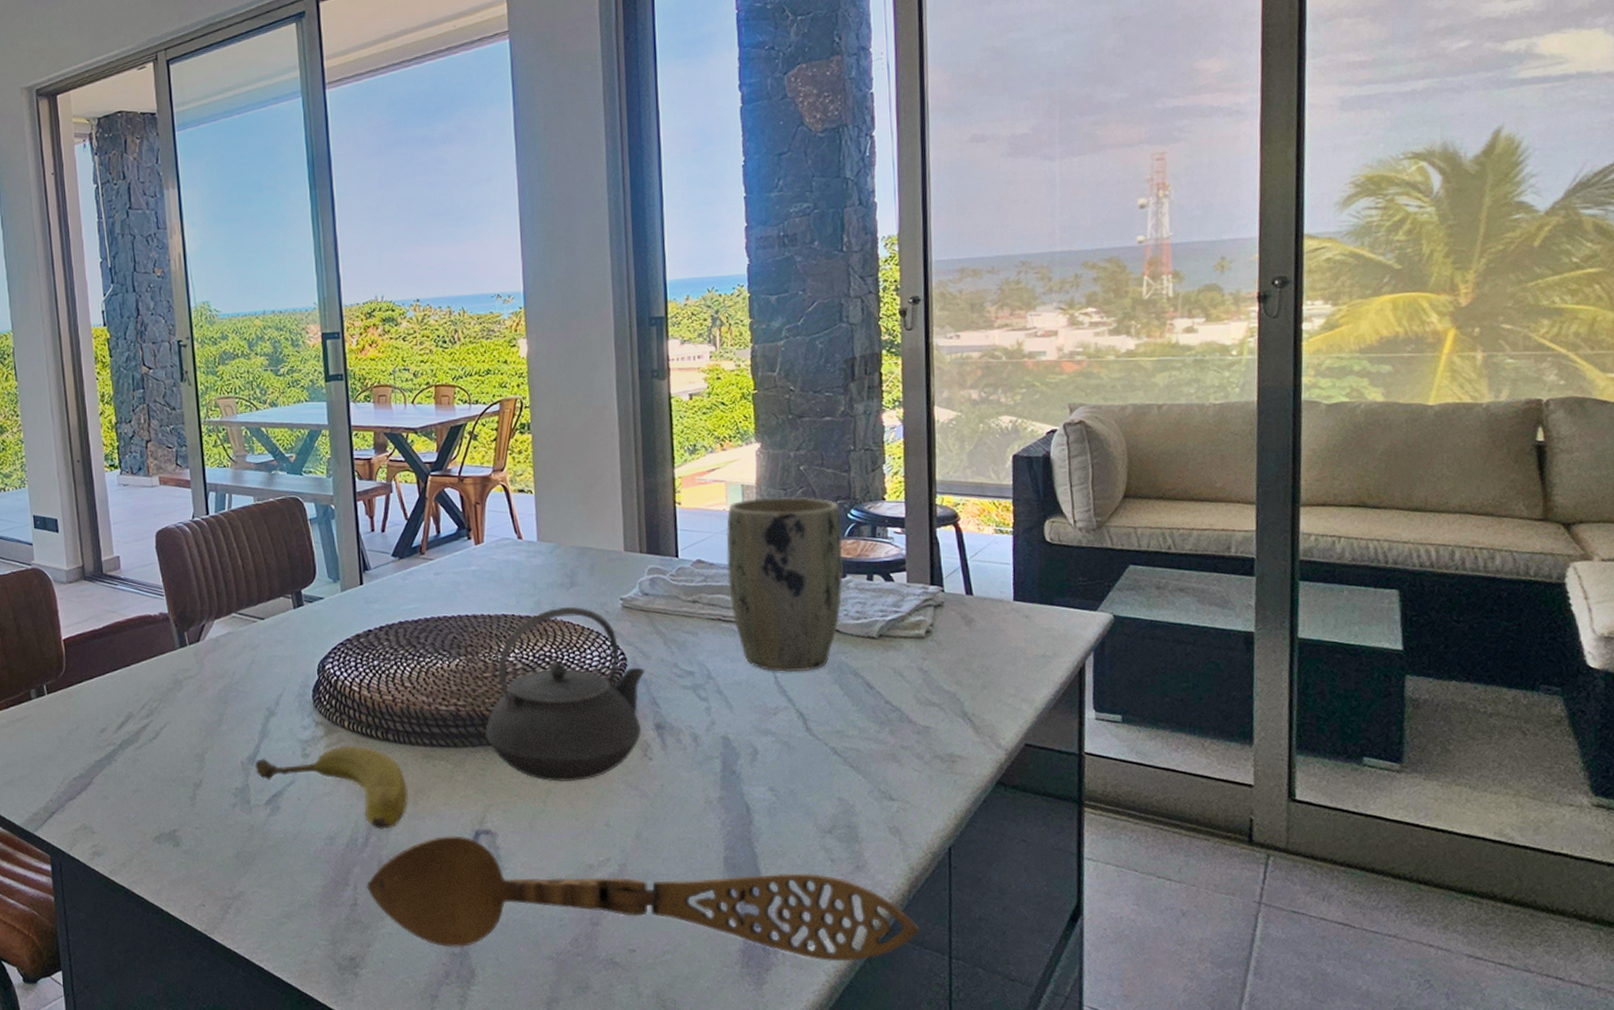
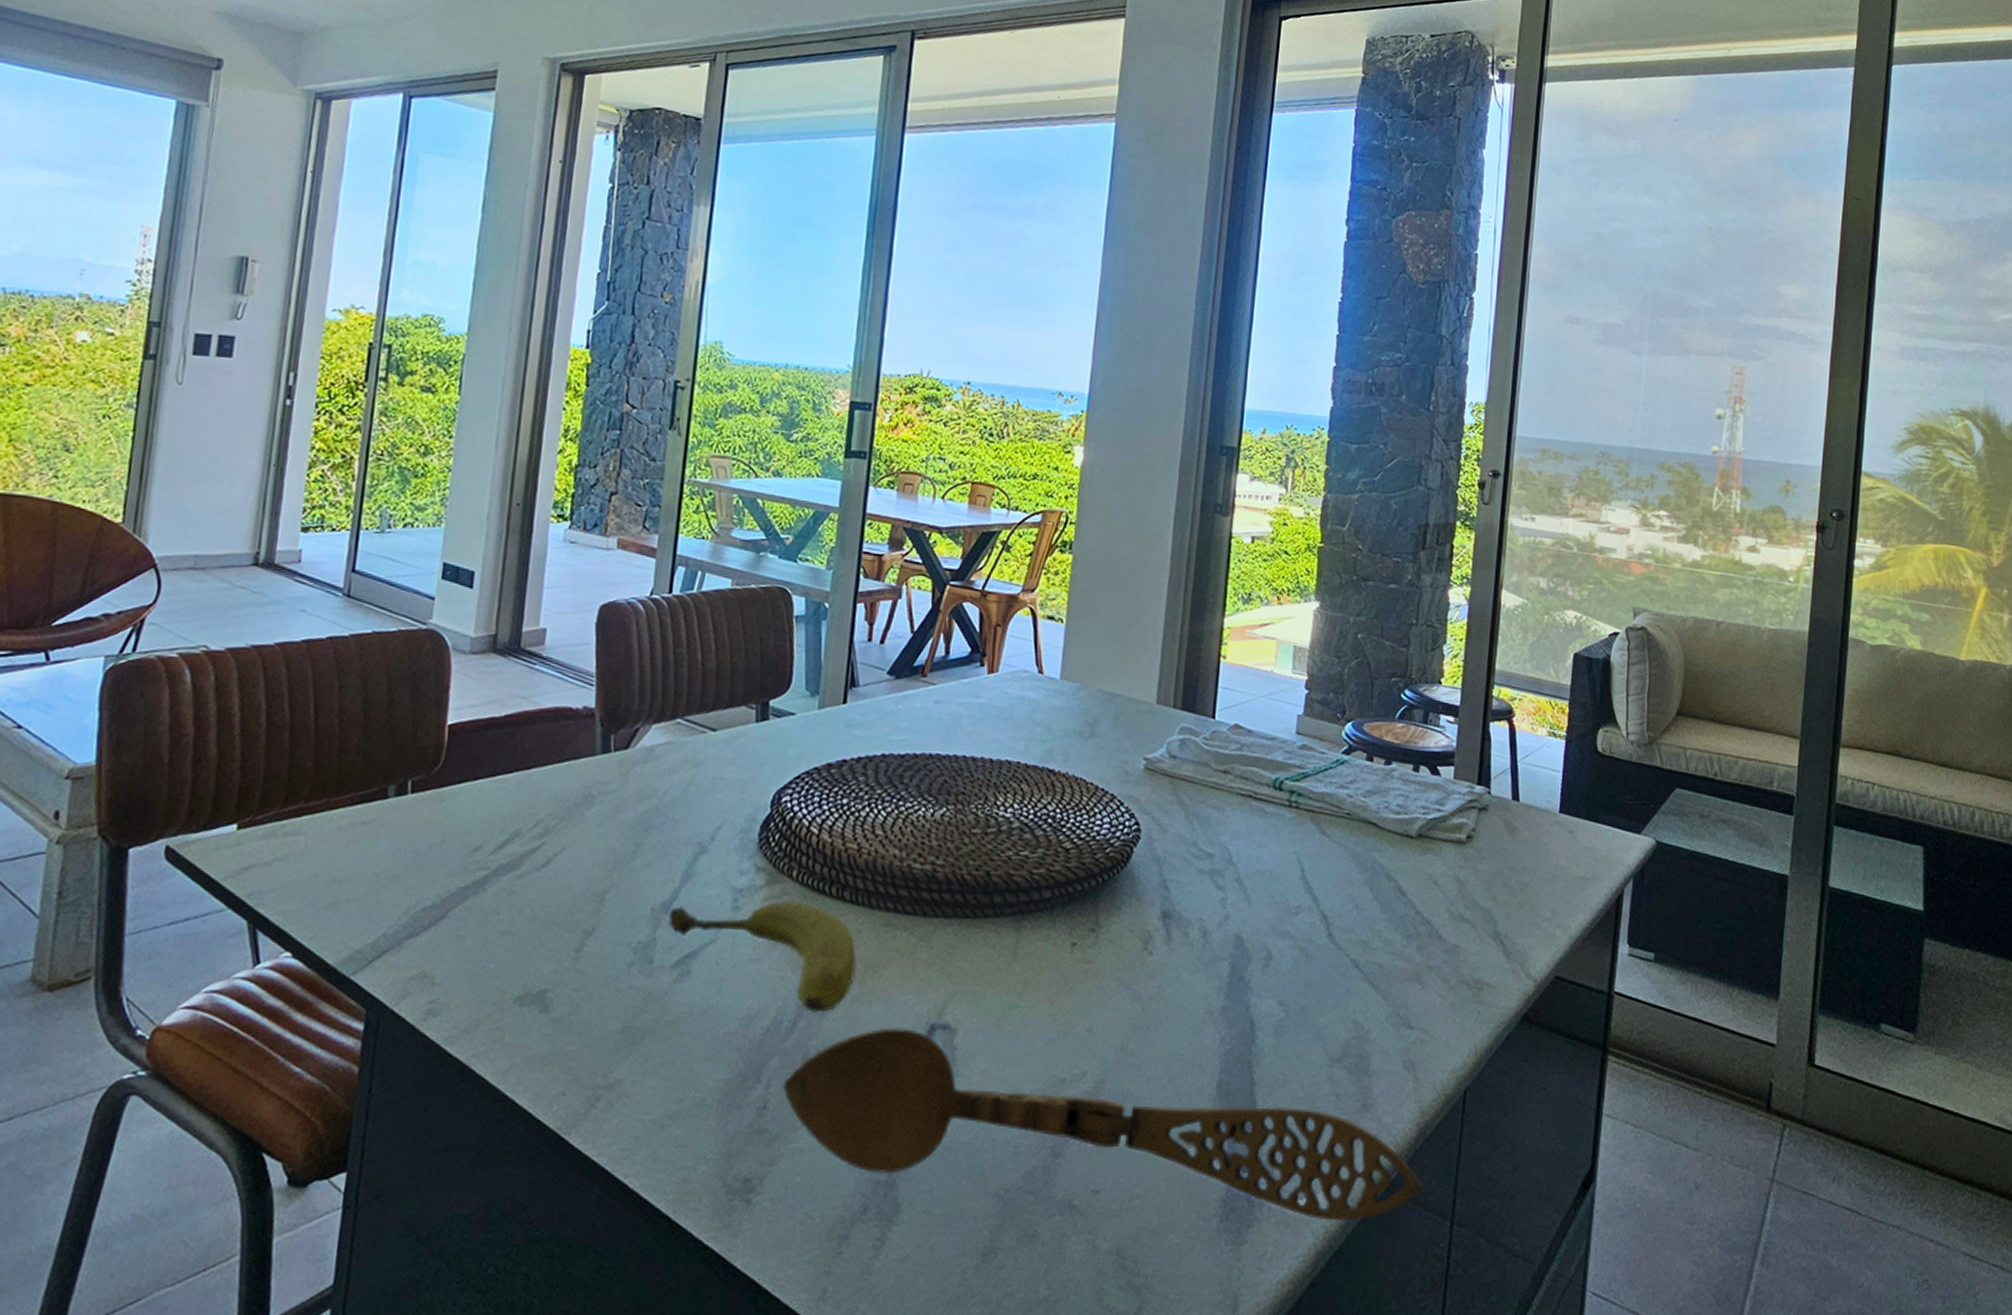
teapot: present [485,606,646,782] -> none [963,759,1161,972]
plant pot: present [726,496,844,673] -> none [1264,662,1394,868]

